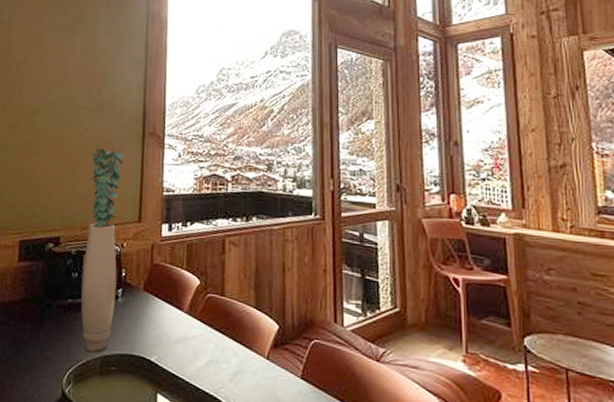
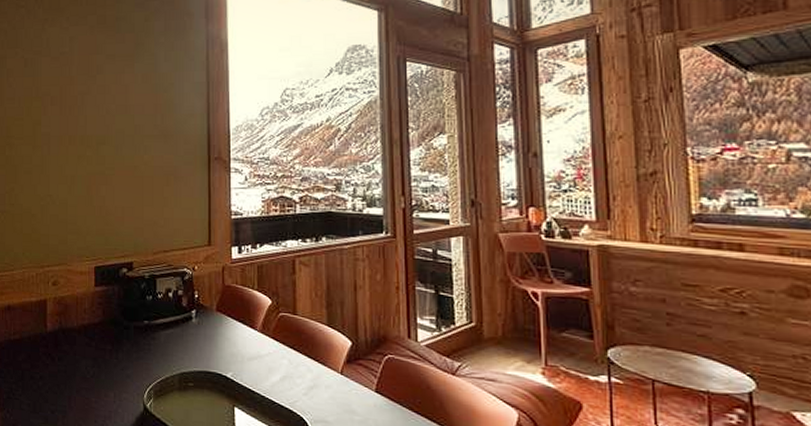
vase: present [81,141,124,353] -> none [156,168,190,371]

